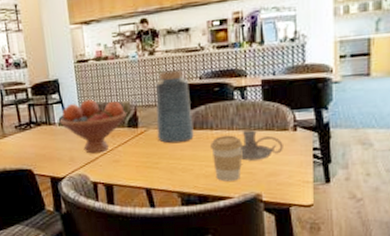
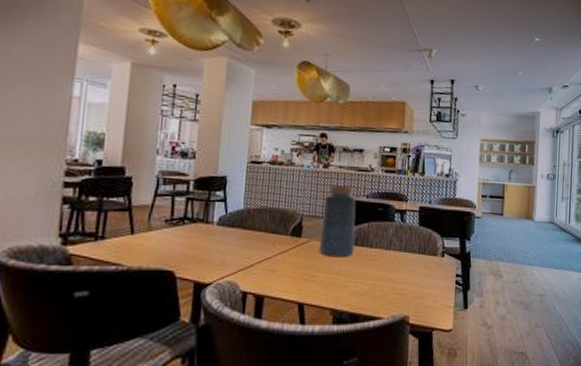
fruit bowl: present [59,99,127,154] -> none [218,202,292,260]
coffee cup: present [211,135,242,182] -> none [368,254,397,301]
candle holder: present [239,129,283,161] -> none [393,251,432,282]

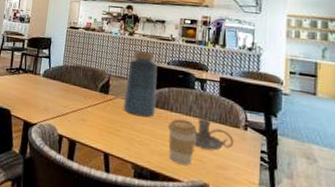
coffee cup: none [368,254,397,301] -> present [168,118,197,166]
candle holder: none [393,251,432,282] -> present [193,118,234,151]

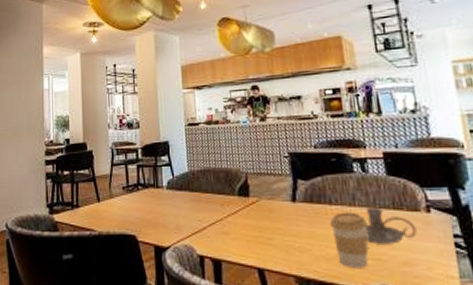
vase: present [123,51,158,118] -> none [266,137,311,218]

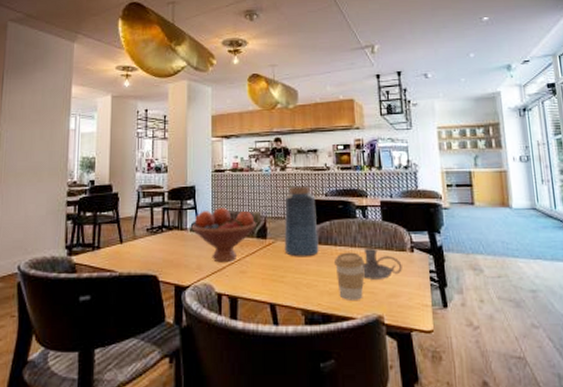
fruit bowl: none [167,164,237,223] -> present [191,208,256,263]
vase: none [266,137,311,218] -> present [284,186,319,257]

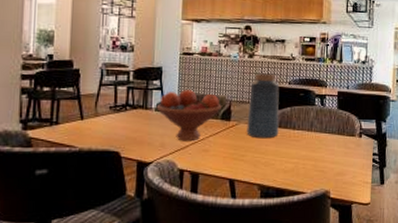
coffee cup: present [335,252,364,300] -> none [292,136,318,177]
candle holder: present [361,248,402,280] -> none [315,132,351,160]

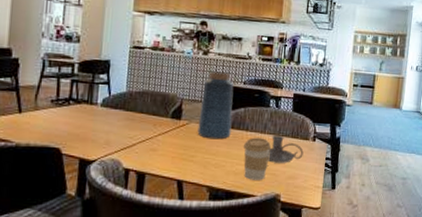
fruit bowl: present [156,90,222,142] -> none [102,85,172,140]
coffee cup: none [292,136,318,177] -> present [243,137,271,180]
candle holder: none [315,132,351,160] -> present [267,135,304,163]

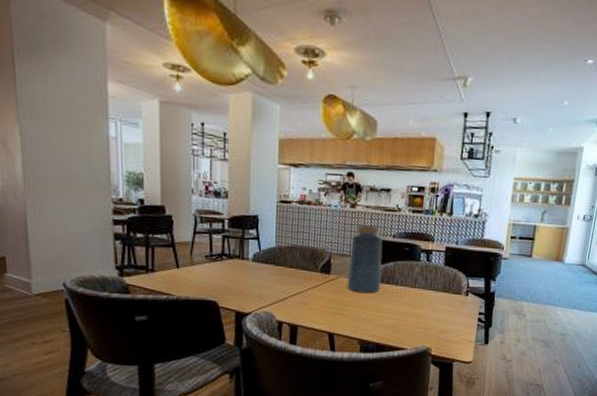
coffee cup: present [243,137,271,180] -> none [394,292,422,334]
candle holder: present [267,135,304,163] -> none [417,289,456,318]

